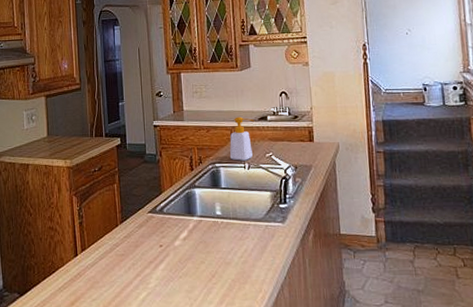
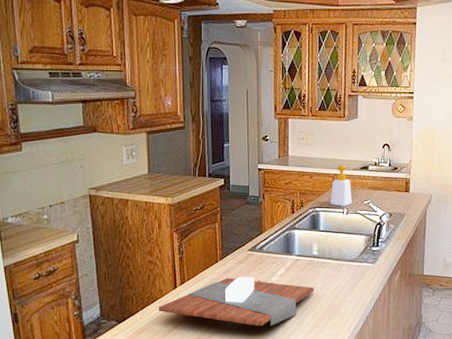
cutting board: none [59,241,221,297] -> present [158,276,315,326]

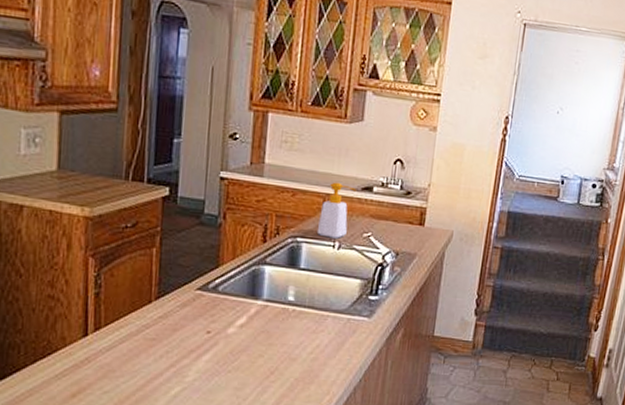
cutting board: present [158,276,315,326] -> none [57,324,287,395]

